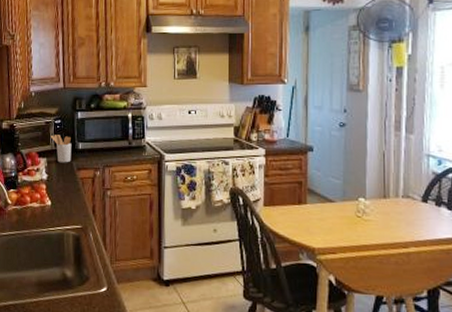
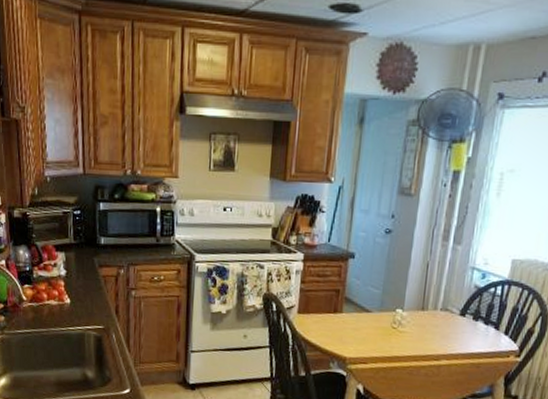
utensil holder: present [50,135,72,163] -> none [69,227,93,259]

